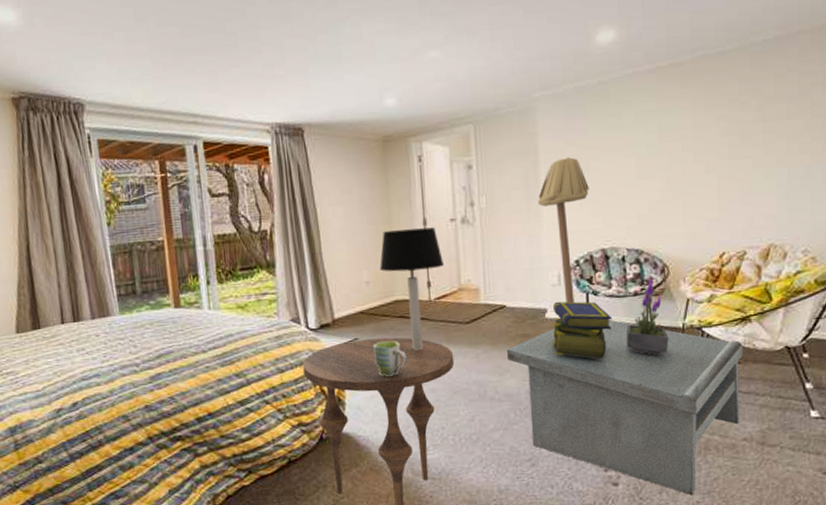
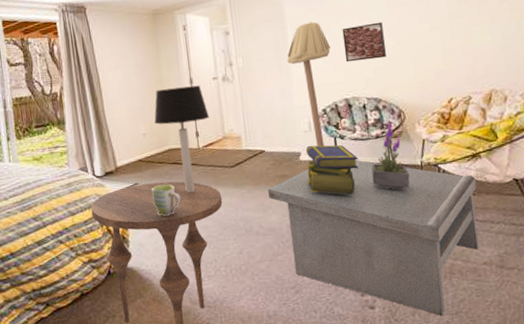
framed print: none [604,160,654,207] -> present [342,22,387,62]

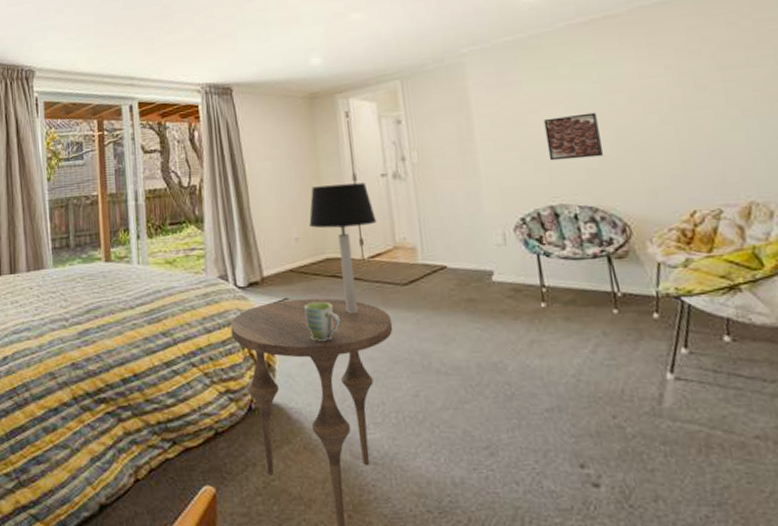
coffee table: present [267,159,479,316] -> none [450,284,747,507]
floor lamp: present [287,22,331,147] -> none [473,110,529,265]
stack of books: present [306,144,359,195] -> none [500,262,571,330]
potted plant: present [371,121,410,190] -> none [588,237,643,328]

